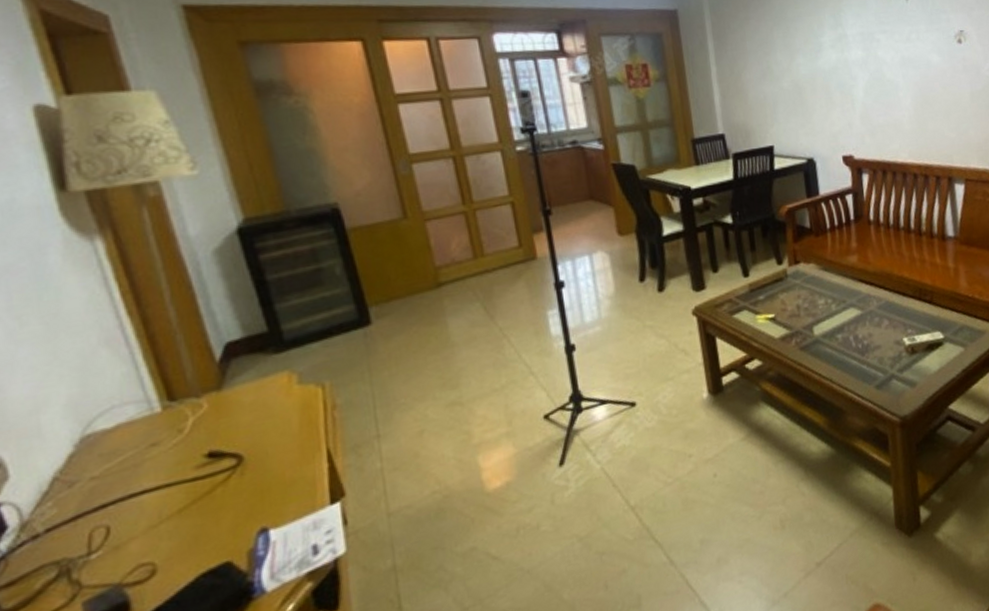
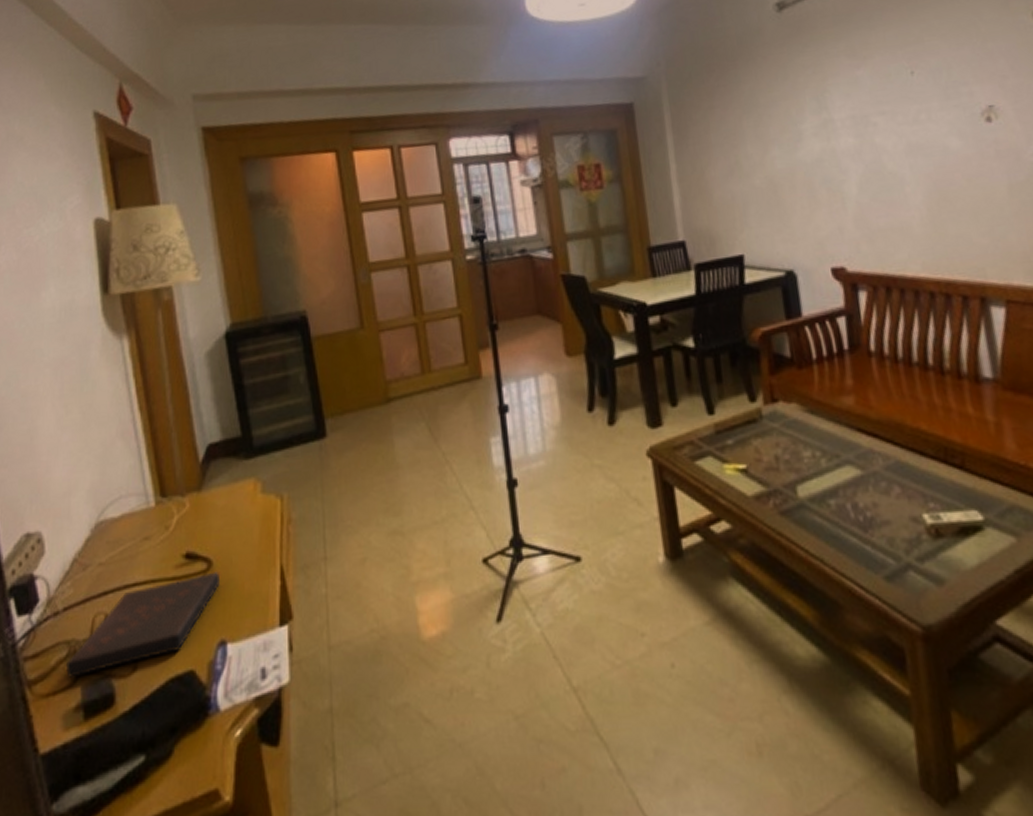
book: none [58,465,256,597] -> present [66,571,221,678]

